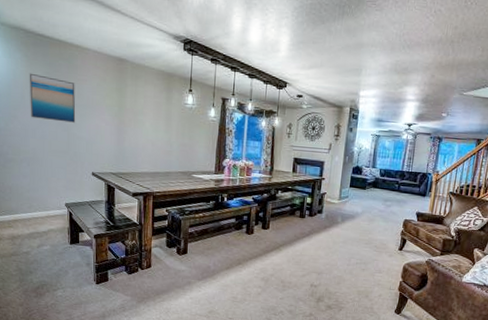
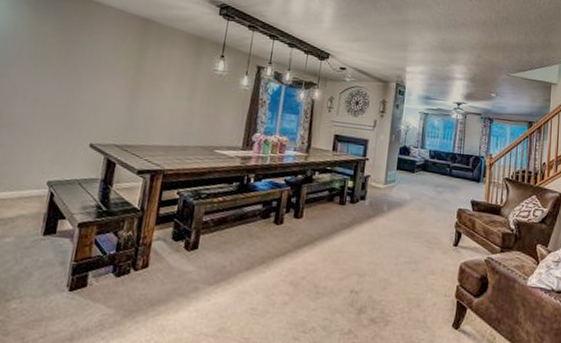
wall art: present [29,73,76,123] -> none [25,27,88,85]

